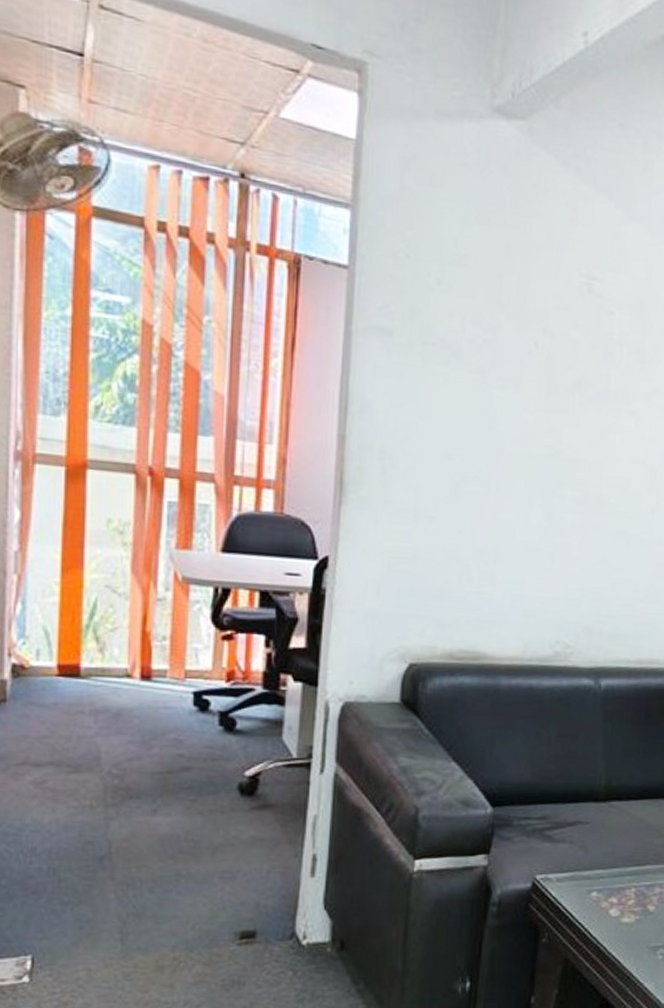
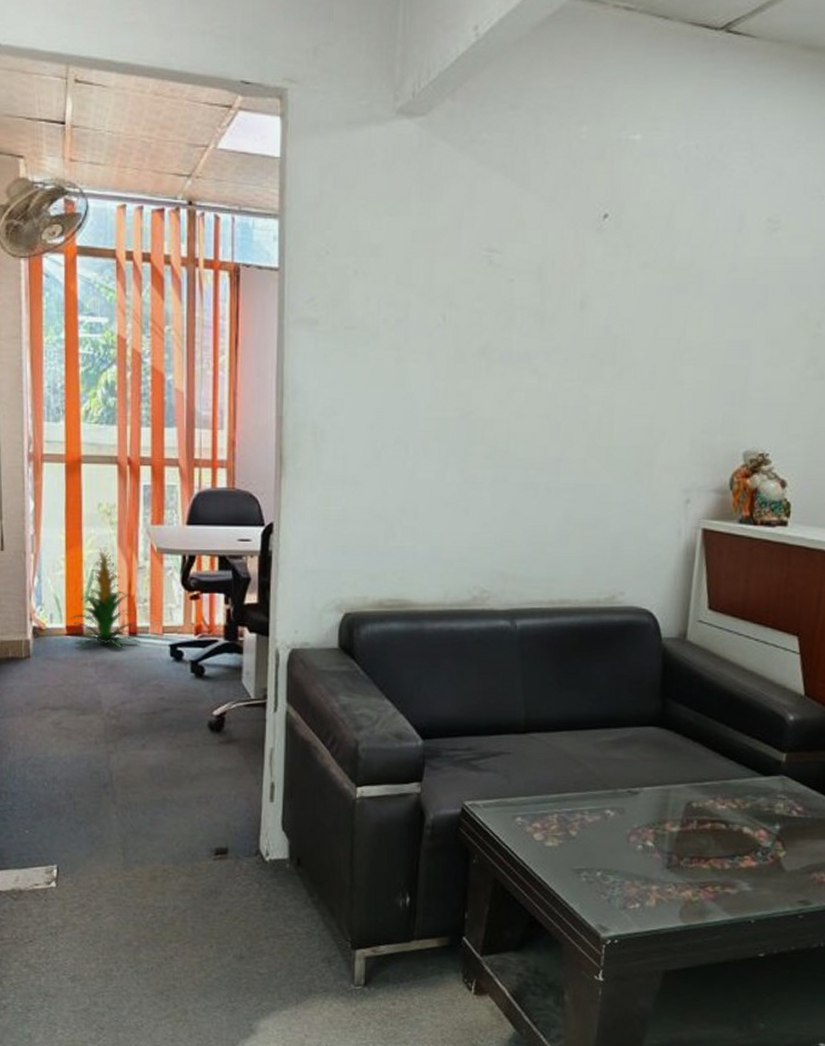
indoor plant: none [65,570,155,694] -> present [71,546,140,648]

